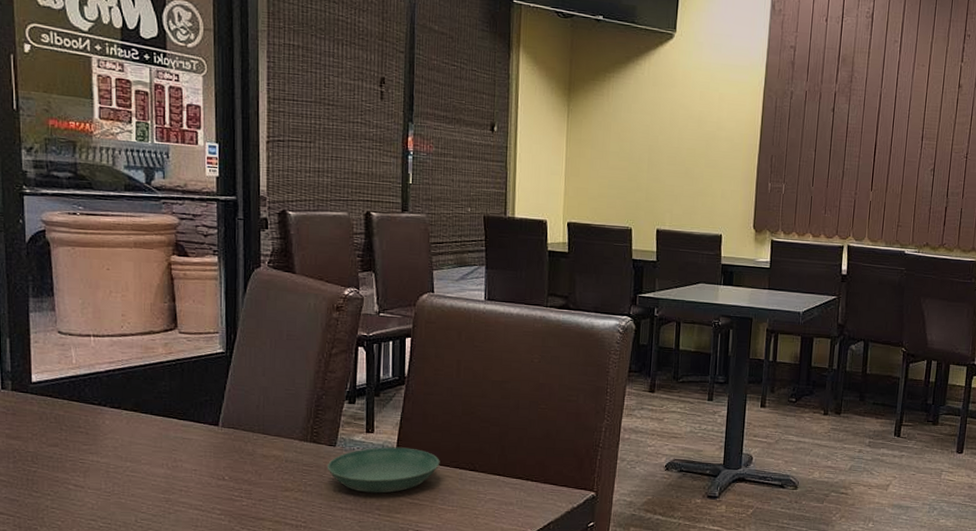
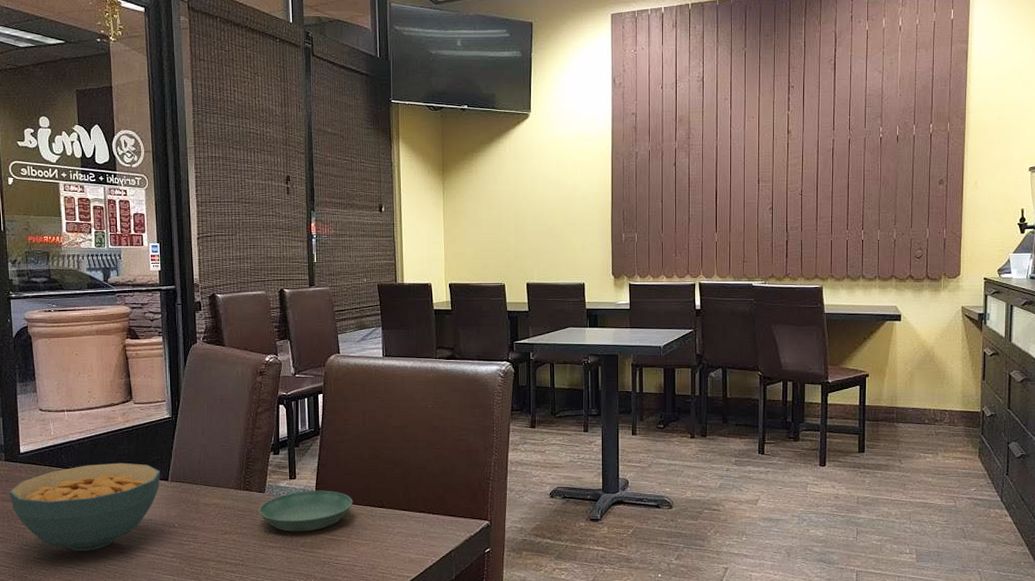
cereal bowl: none [16,401,210,502] -> present [9,462,161,551]

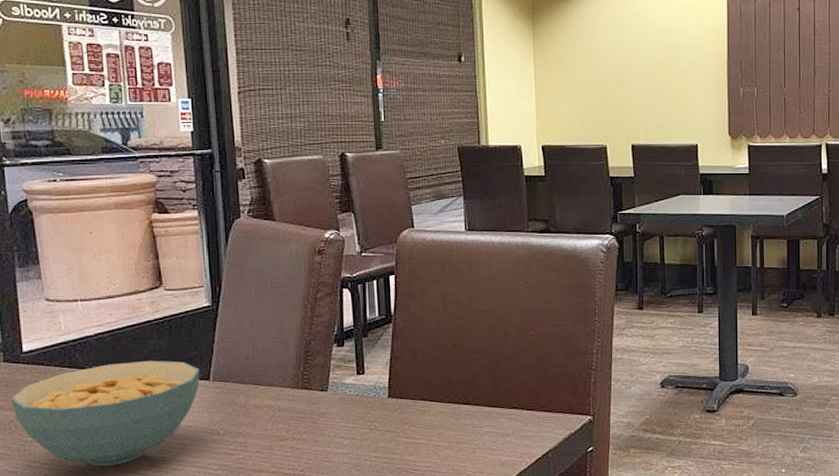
saucer: present [258,490,353,532] -> none [320,386,433,436]

